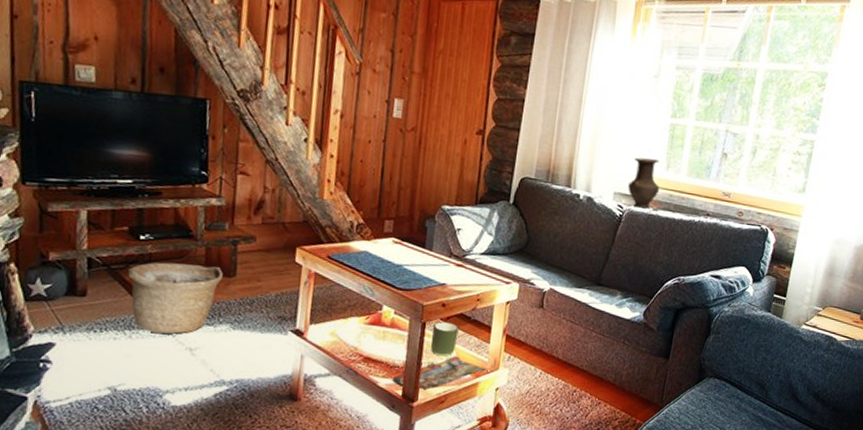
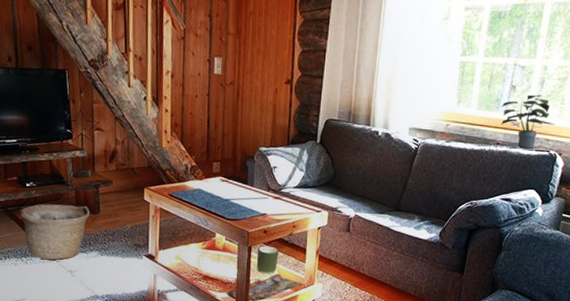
vase: present [628,157,660,208] -> none [422,95,452,141]
potted plant: none [712,164,767,222] -> present [501,94,555,149]

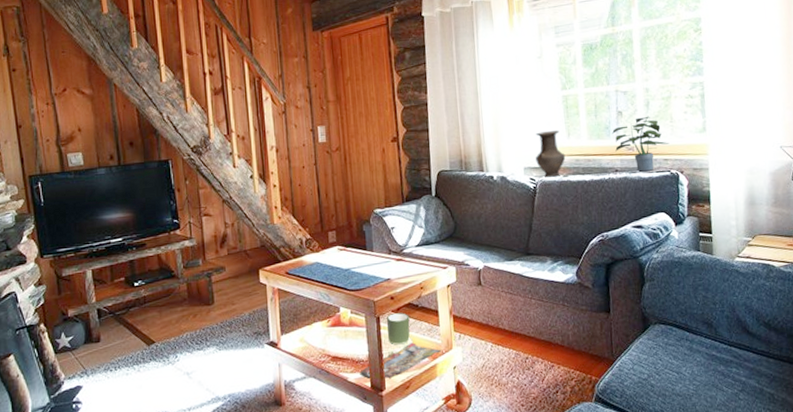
basket: present [20,204,90,260] -> none [129,298,204,365]
vase: none [422,95,452,141] -> present [536,131,566,177]

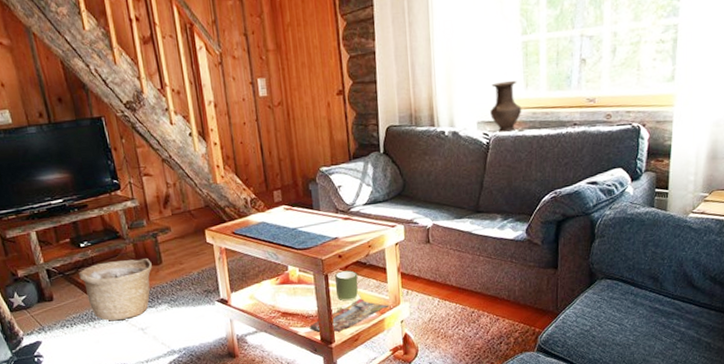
basket: none [129,298,204,365] -> present [79,258,152,321]
potted plant: present [612,116,670,172] -> none [574,63,634,125]

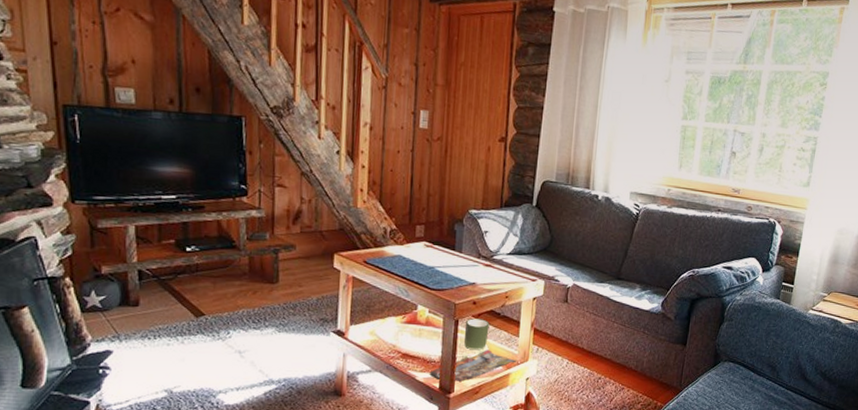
basket: present [79,258,152,321] -> none [177,272,266,339]
vase: present [490,81,522,132] -> none [643,158,674,206]

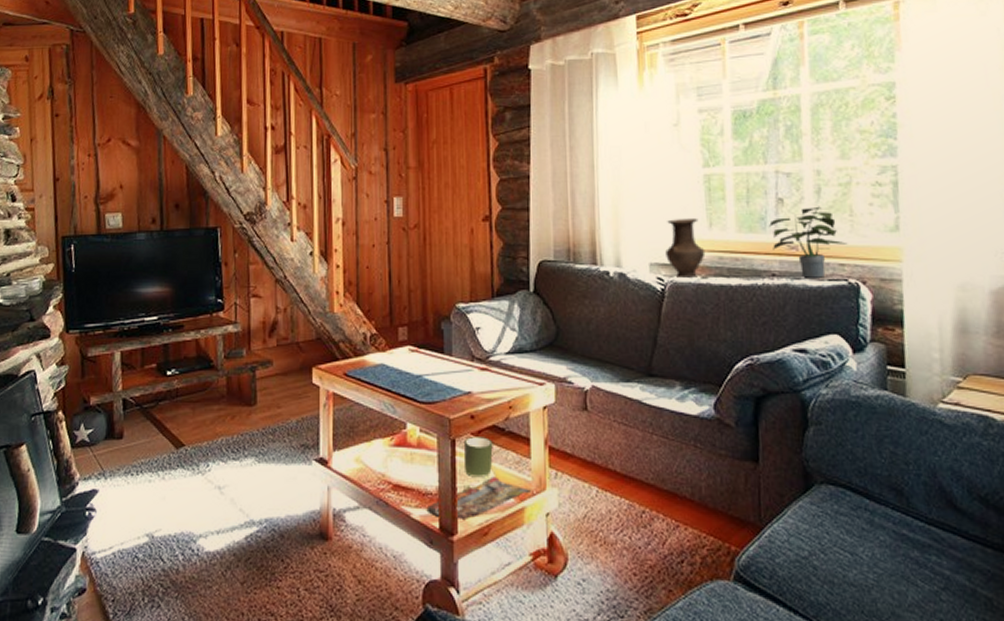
vase: none [643,158,674,206] -> present [665,219,706,278]
potted plant: none [722,161,774,216] -> present [769,206,848,278]

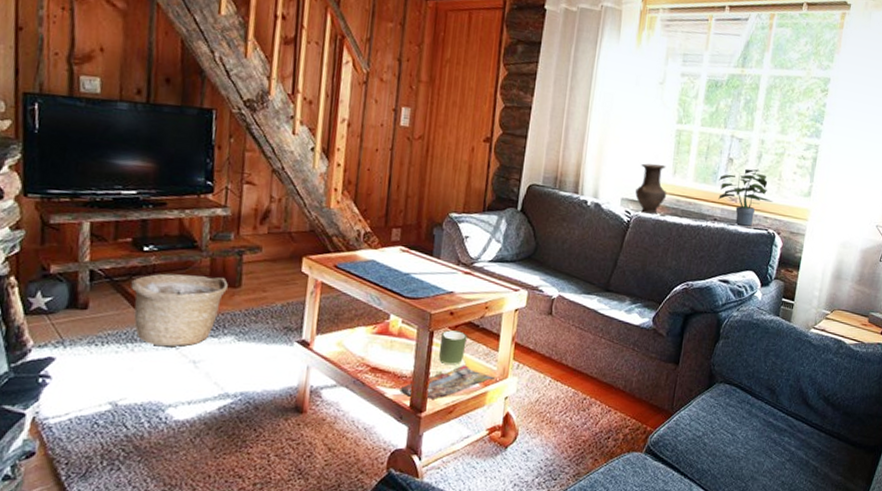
basket: none [158,395,244,473] -> present [131,273,228,347]

